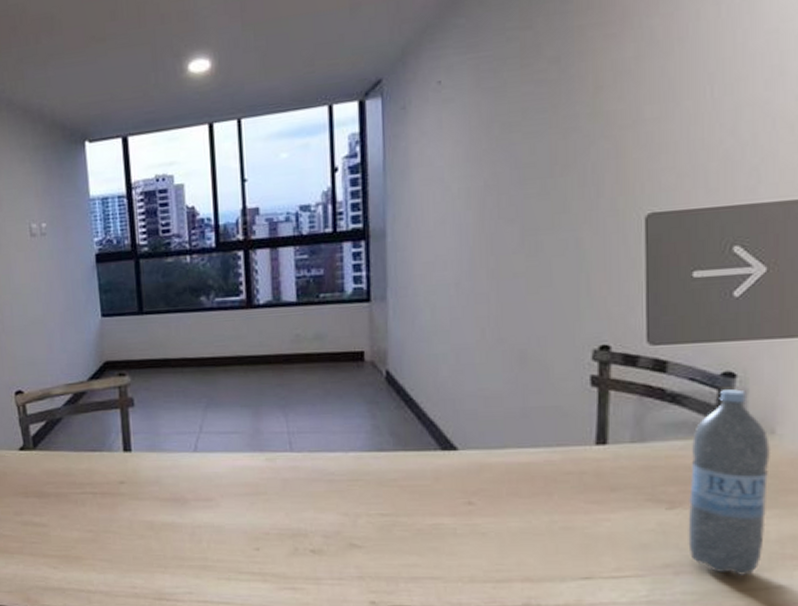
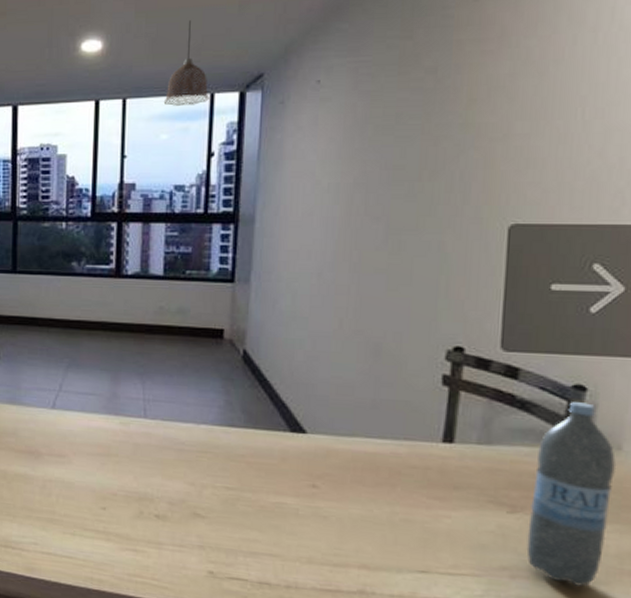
pendant lamp: none [280,29,328,122] -> present [163,20,209,106]

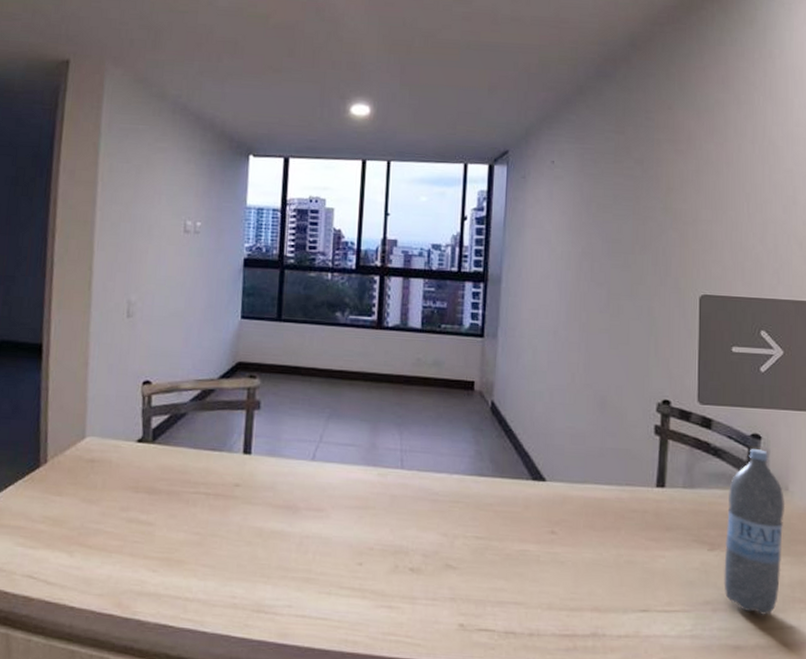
pendant lamp: present [163,20,209,106] -> none [423,97,463,173]

